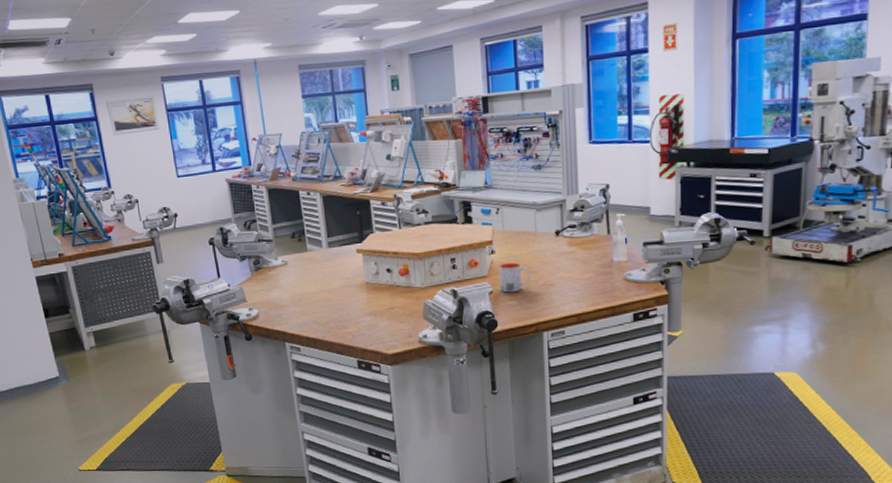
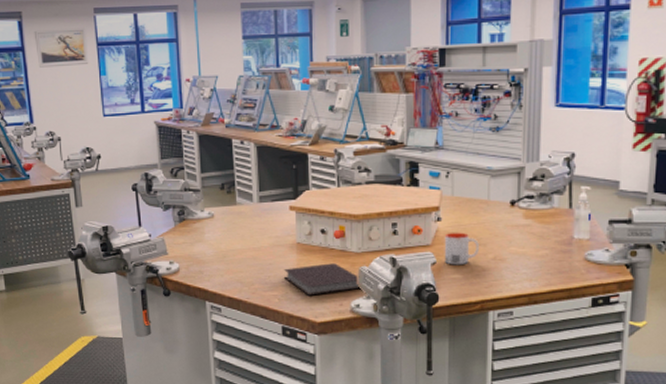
notebook: none [355,299,426,330] -> present [283,263,360,296]

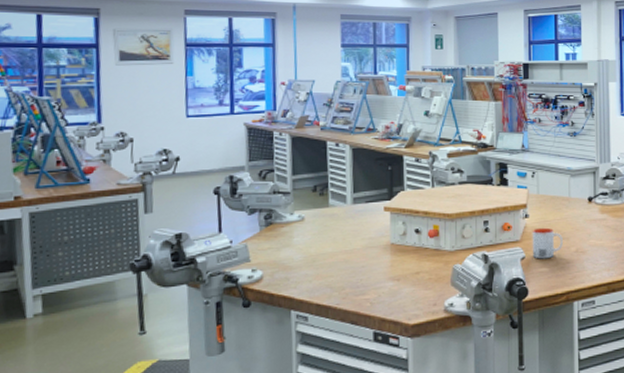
notebook: present [283,263,360,296] -> none [376,263,453,297]

